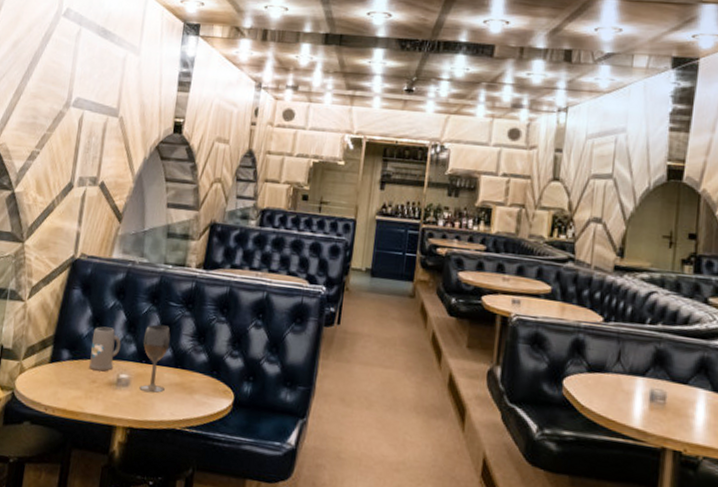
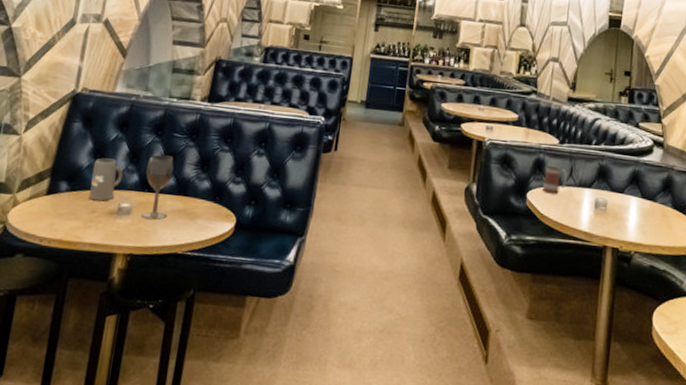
beer mug: none [583,348,614,384] -> present [543,166,567,196]

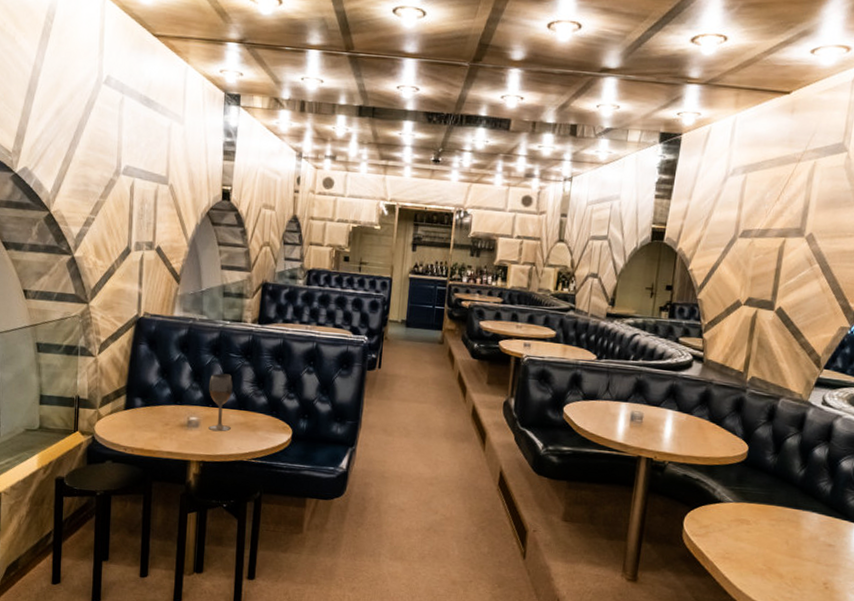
beer mug: present [89,158,123,202] -> none [161,376,189,416]
beer mug: present [543,166,567,196] -> none [579,381,604,409]

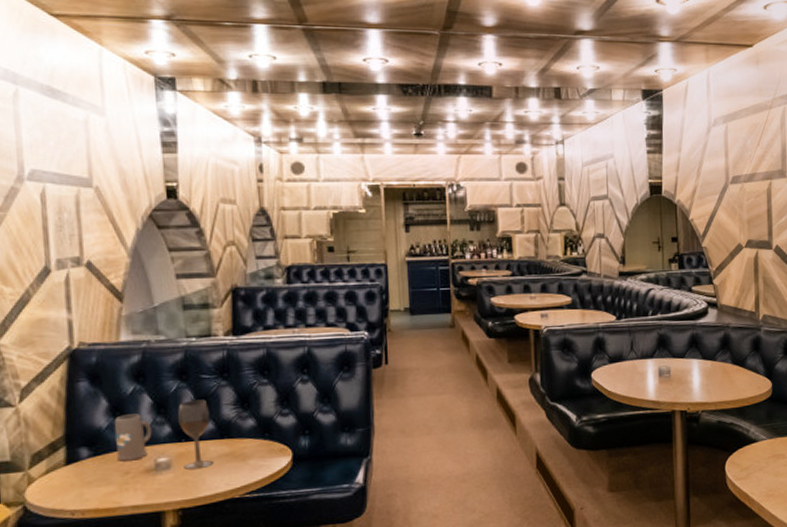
beer mug: none [161,376,189,416] -> present [114,413,152,462]

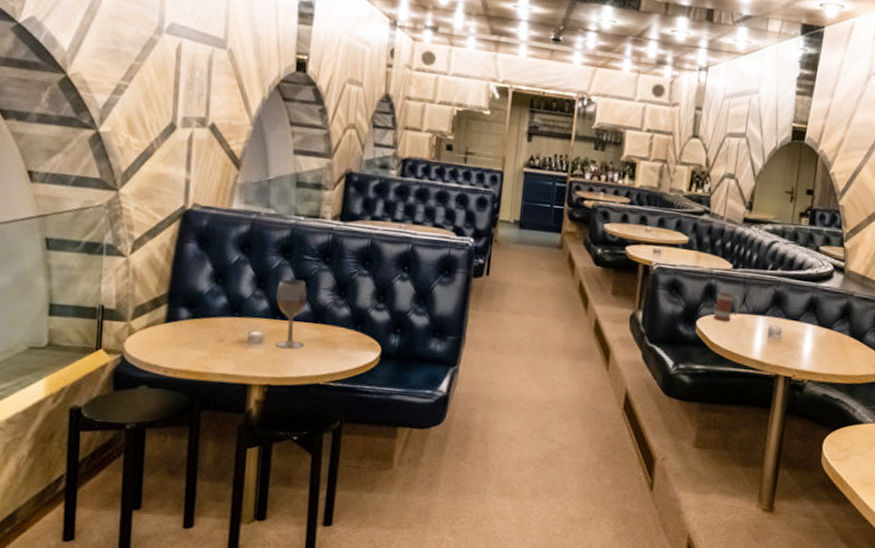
beer mug: present [114,413,152,462] -> none [214,282,250,330]
beer mug: none [606,343,629,372] -> present [713,292,740,323]

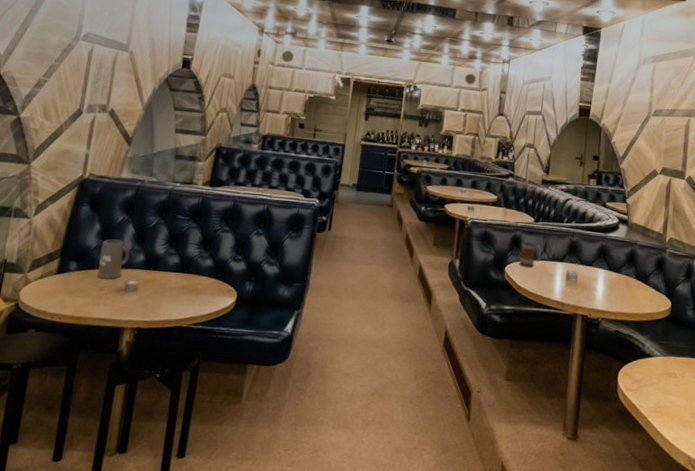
beer mug: none [214,282,250,330] -> present [97,239,130,280]
wine glass: present [275,279,308,350] -> none [147,235,179,297]

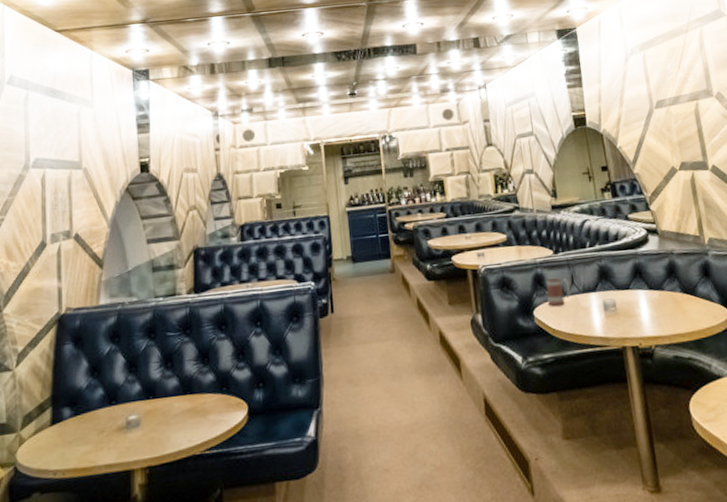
beer mug: present [97,239,130,280] -> none [92,373,125,421]

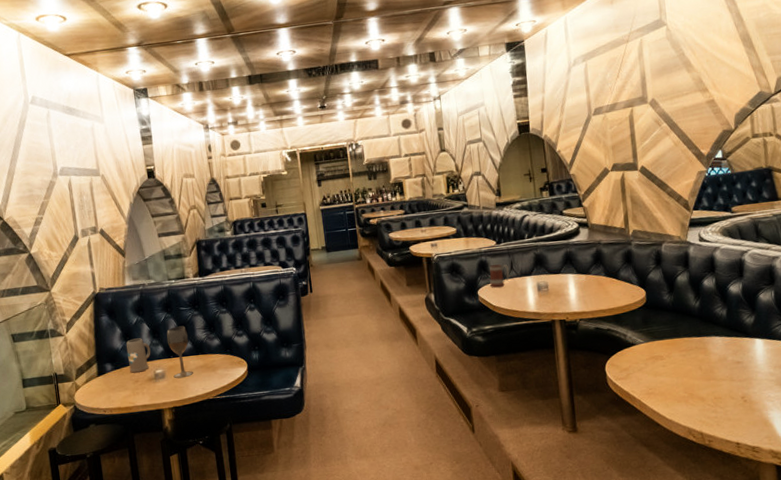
beer mug: none [92,373,125,421] -> present [126,338,151,373]
wine glass: none [146,356,177,428] -> present [166,326,193,379]

